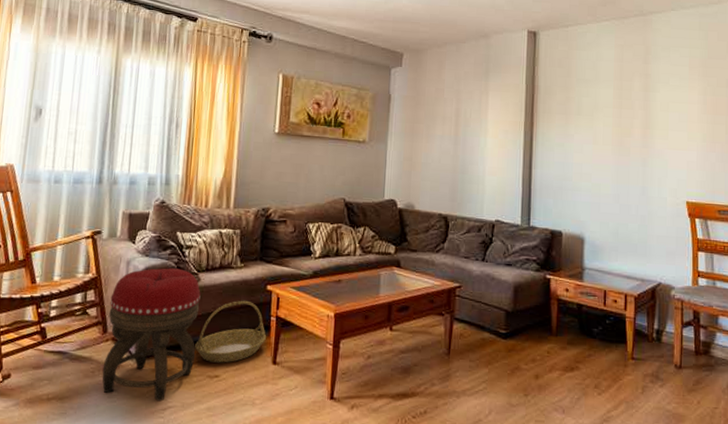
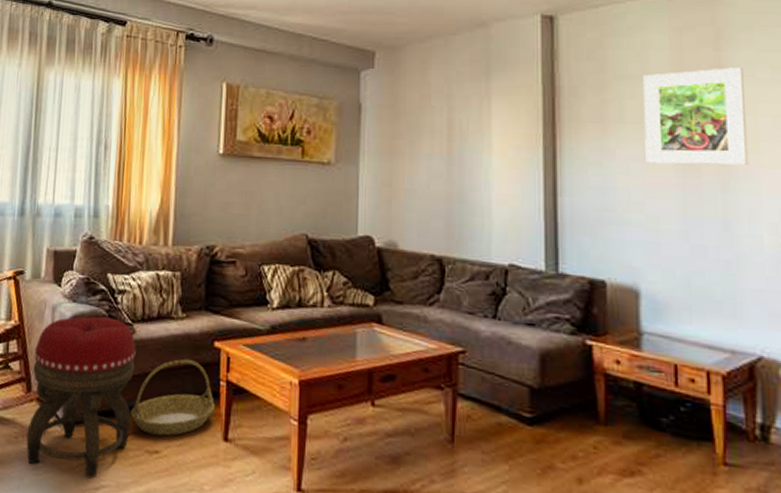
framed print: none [594,76,662,148] -> present [643,67,749,166]

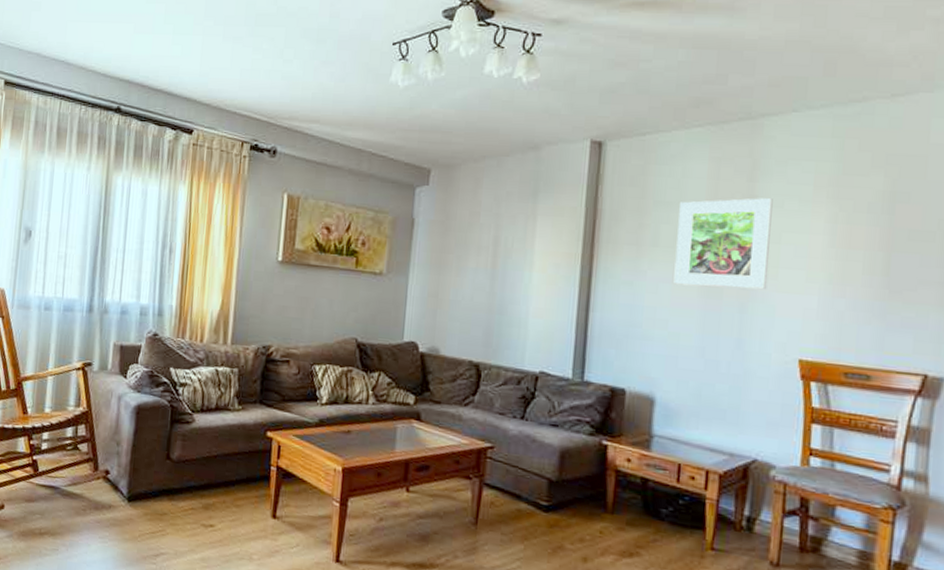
footstool: present [26,316,136,479] -> none [93,405,195,547]
basket: present [131,359,215,436] -> none [189,446,265,513]

